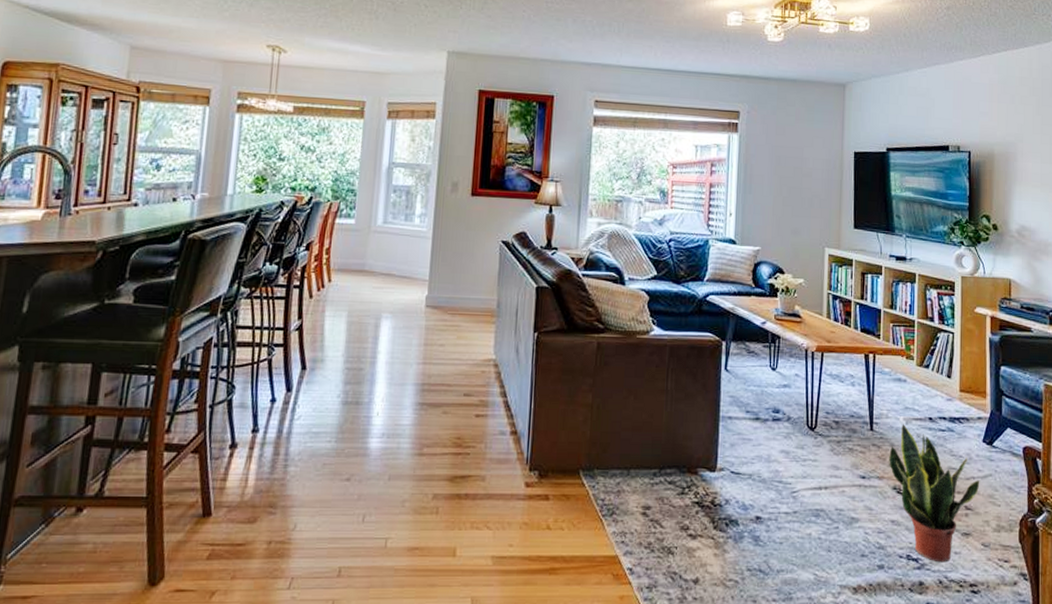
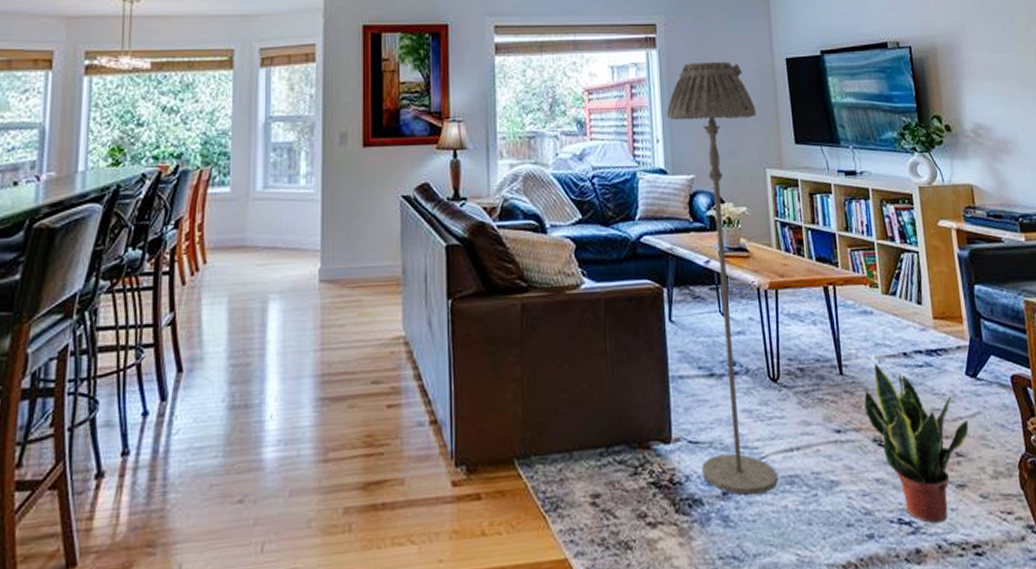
floor lamp: none [739,148,822,522] -> present [667,61,779,495]

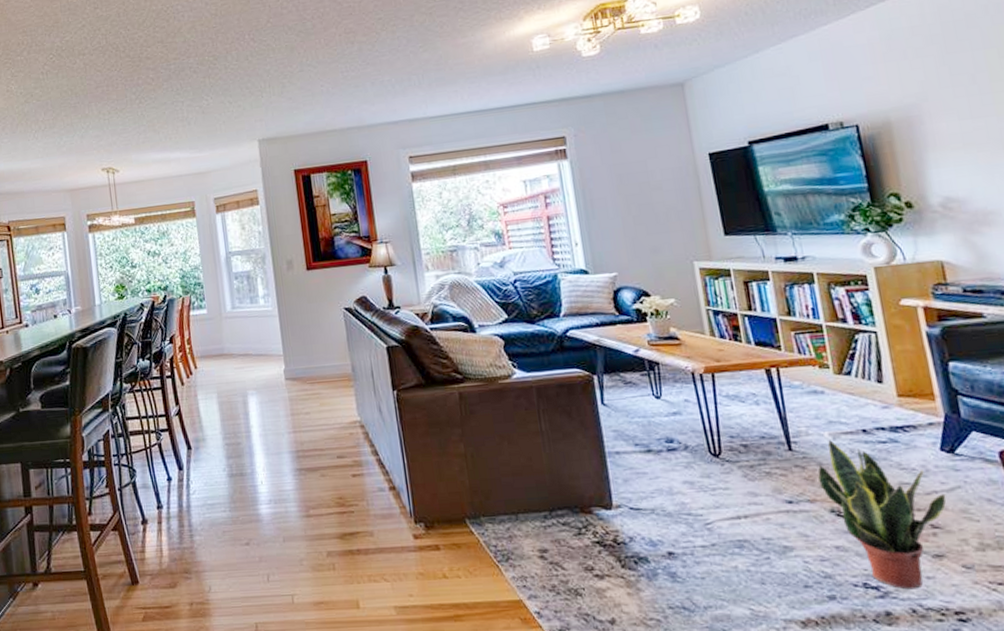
floor lamp: present [667,61,779,495] -> none [583,163,727,556]

